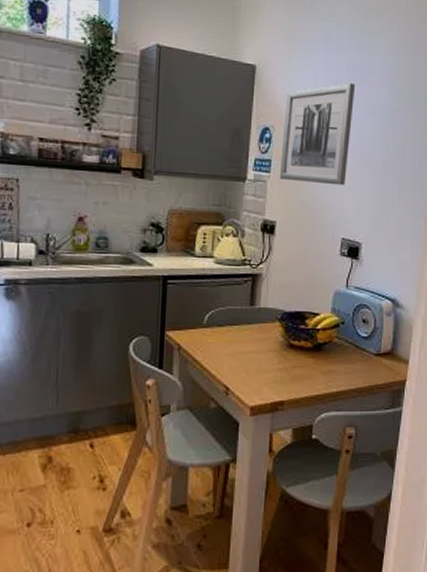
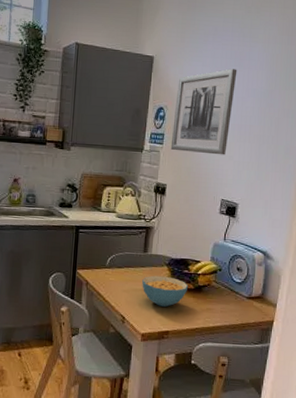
cereal bowl: none [249,333,306,371] -> present [142,275,189,307]

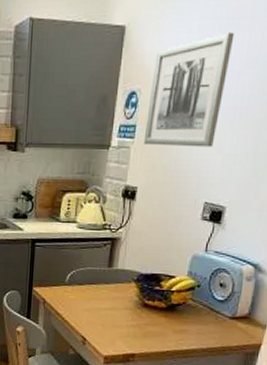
cereal bowl: present [142,275,189,307] -> none [105,293,160,328]

